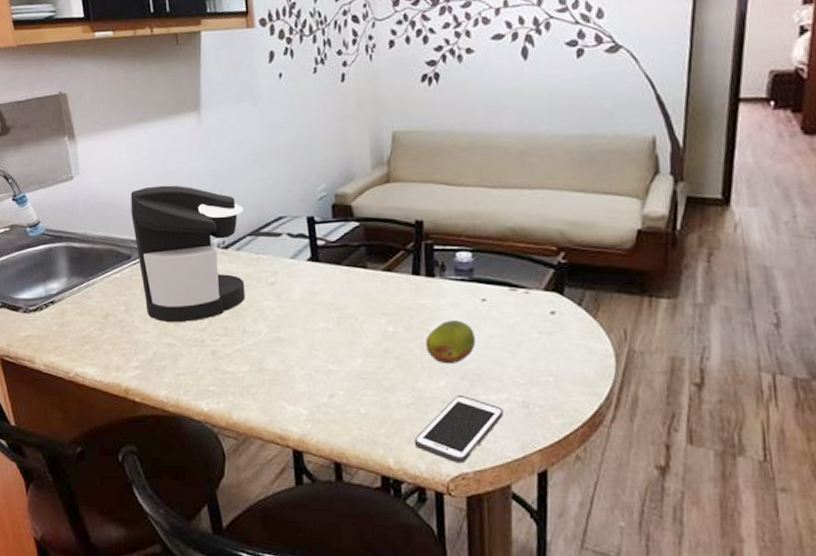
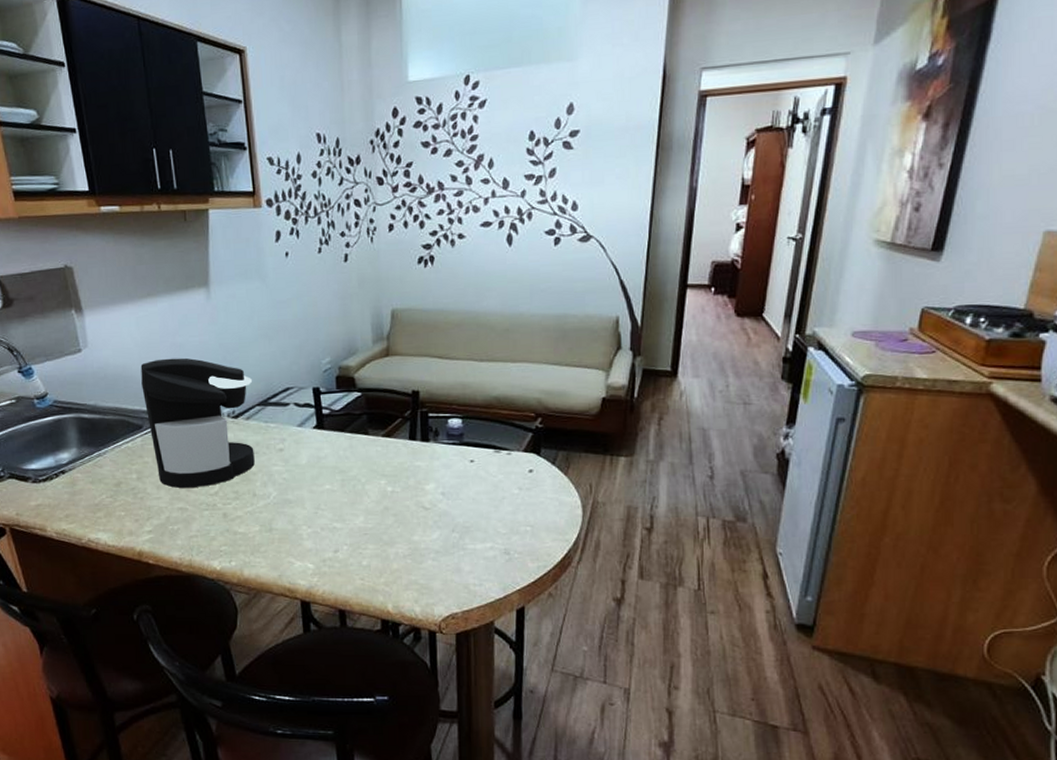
cell phone: present [414,396,503,464] -> none [410,546,488,605]
fruit: present [425,320,475,365] -> none [421,480,464,519]

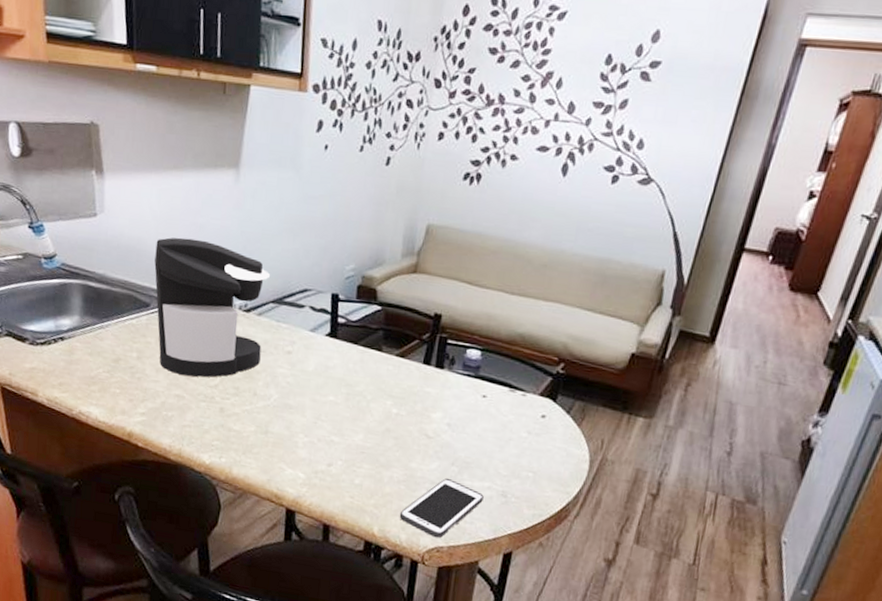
cell phone: none [410,546,488,605] -> present [399,478,484,539]

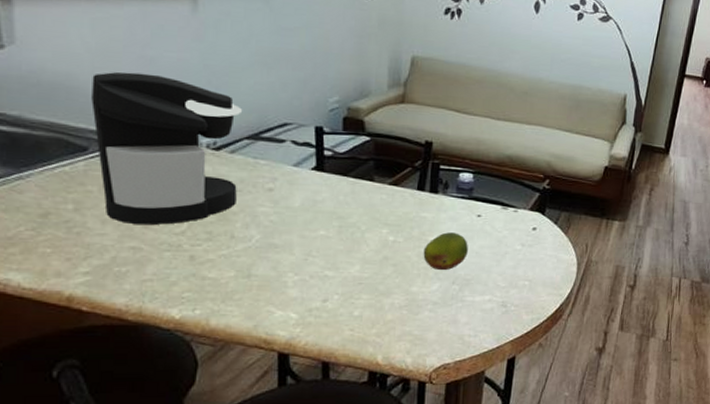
cell phone: present [399,478,484,539] -> none [403,298,485,356]
fruit: none [424,410,471,450] -> present [423,232,468,271]

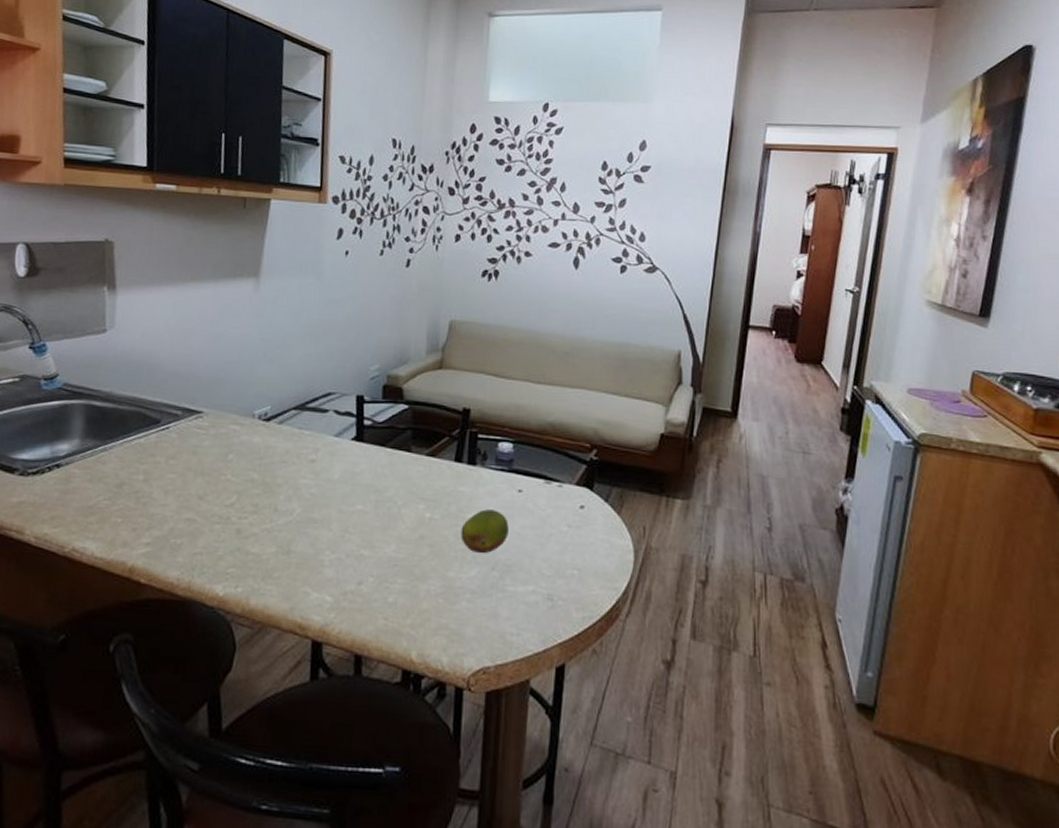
coffee maker: present [91,72,242,225] -> none [167,348,291,496]

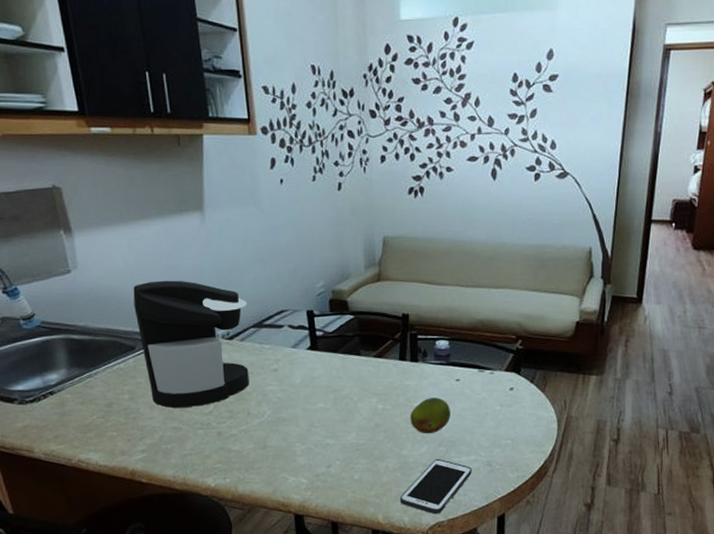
coffee maker: none [167,348,291,496] -> present [133,280,249,408]
cell phone: none [439,586,529,657] -> present [399,459,472,515]

